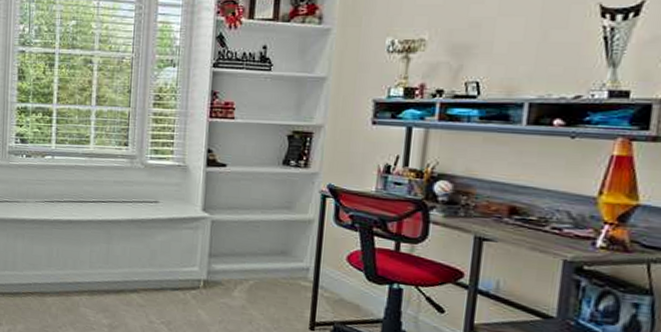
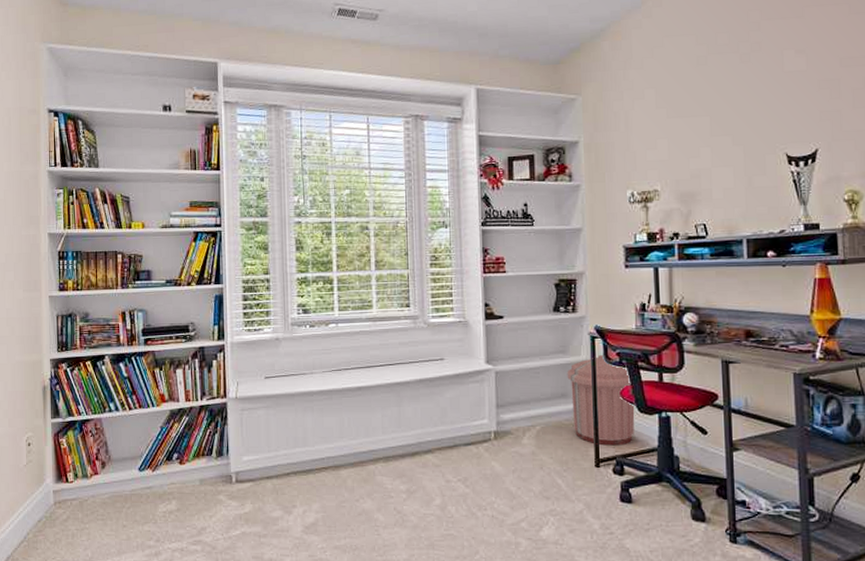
trash can: none [289,216,363,312] -> present [567,355,635,446]

